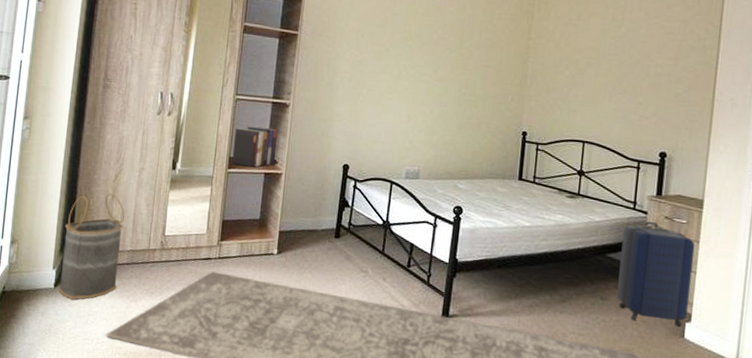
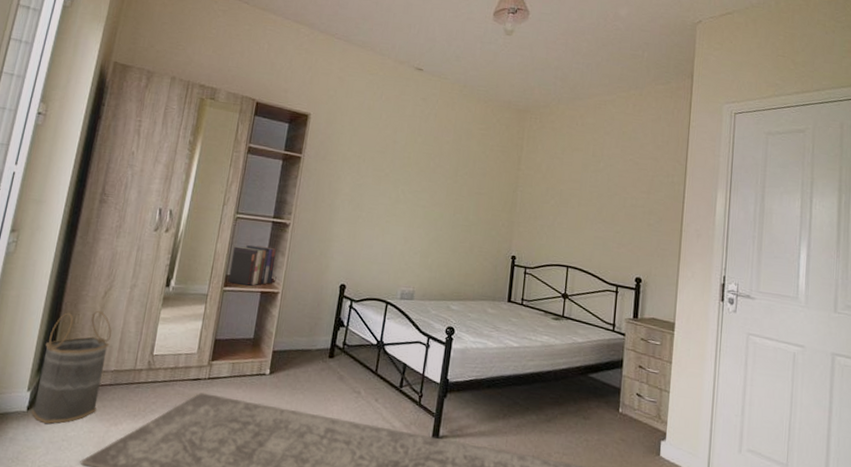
suitcase: present [617,221,695,327] -> none [598,342,668,445]

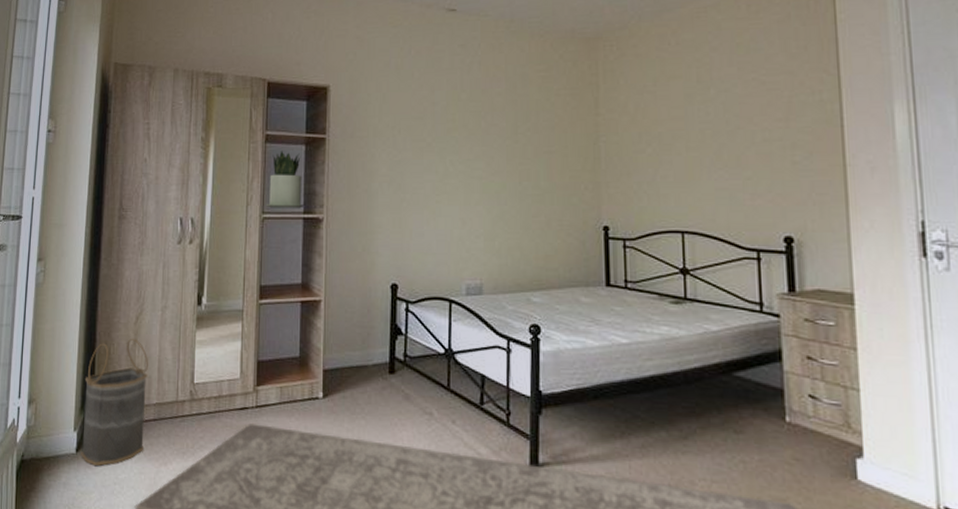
books: present [228,245,278,286] -> none [263,247,316,297]
planter: none [240,162,278,213] -> present [265,151,305,209]

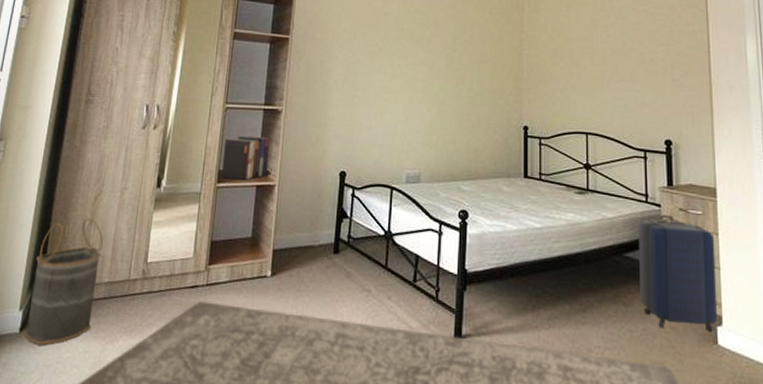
books: none [263,247,316,297] -> present [221,135,272,181]
planter: present [265,151,305,209] -> none [229,47,266,100]
suitcase: none [751,326,858,465] -> present [638,214,718,332]

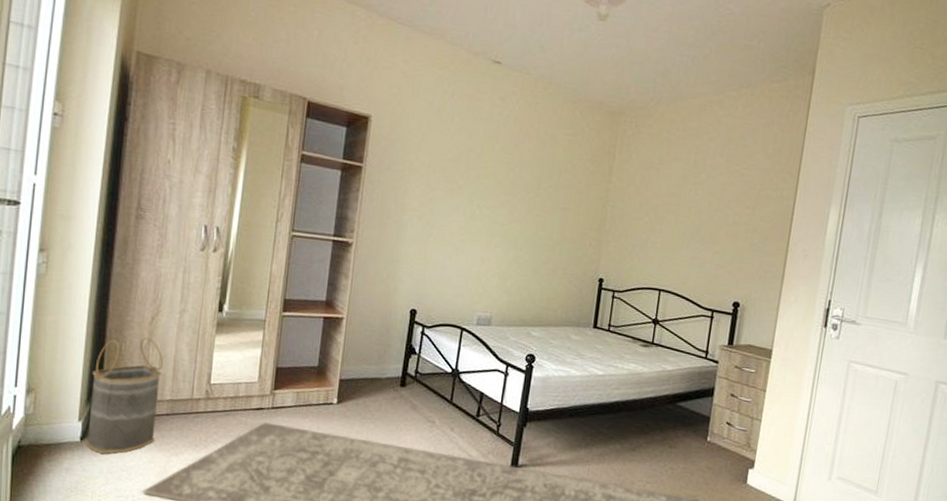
books: present [221,135,272,181] -> none [287,266,341,311]
suitcase: present [638,214,718,332] -> none [685,370,762,473]

